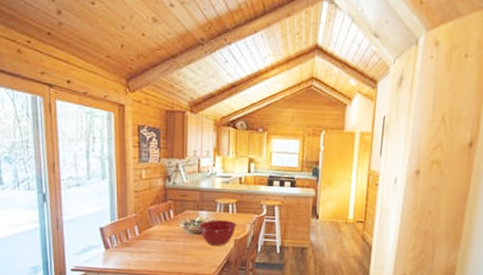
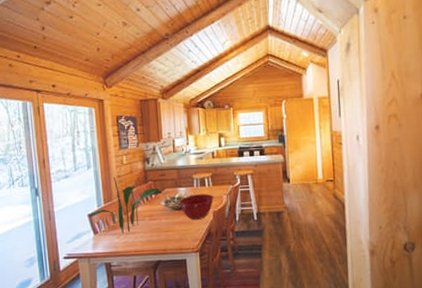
plant: none [101,190,182,252] -> present [89,176,162,234]

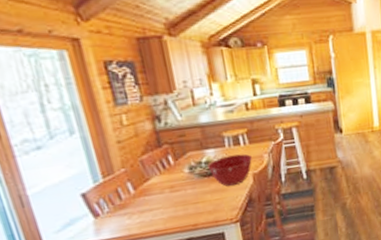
plant: present [89,176,162,234] -> none [82,142,184,213]

